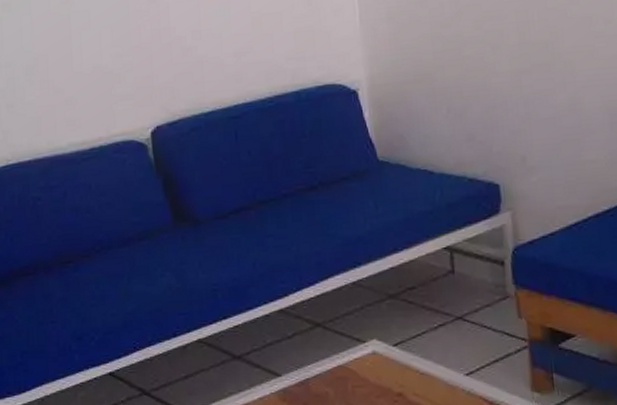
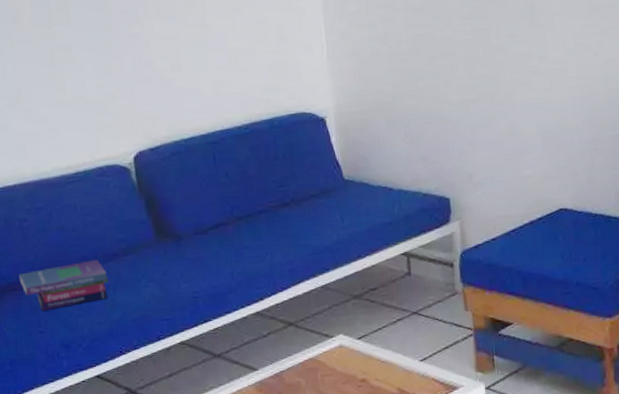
books: none [32,244,123,299] -> present [19,259,108,312]

